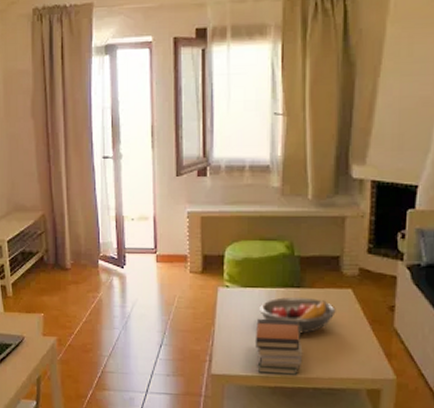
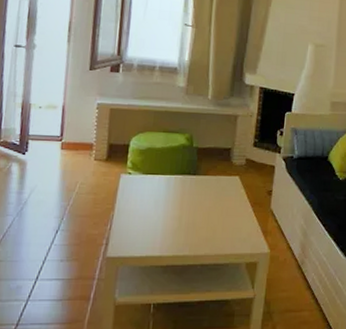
book stack: present [254,319,303,375] -> none [151,203,194,254]
fruit bowl: present [259,297,336,334] -> none [158,183,225,216]

